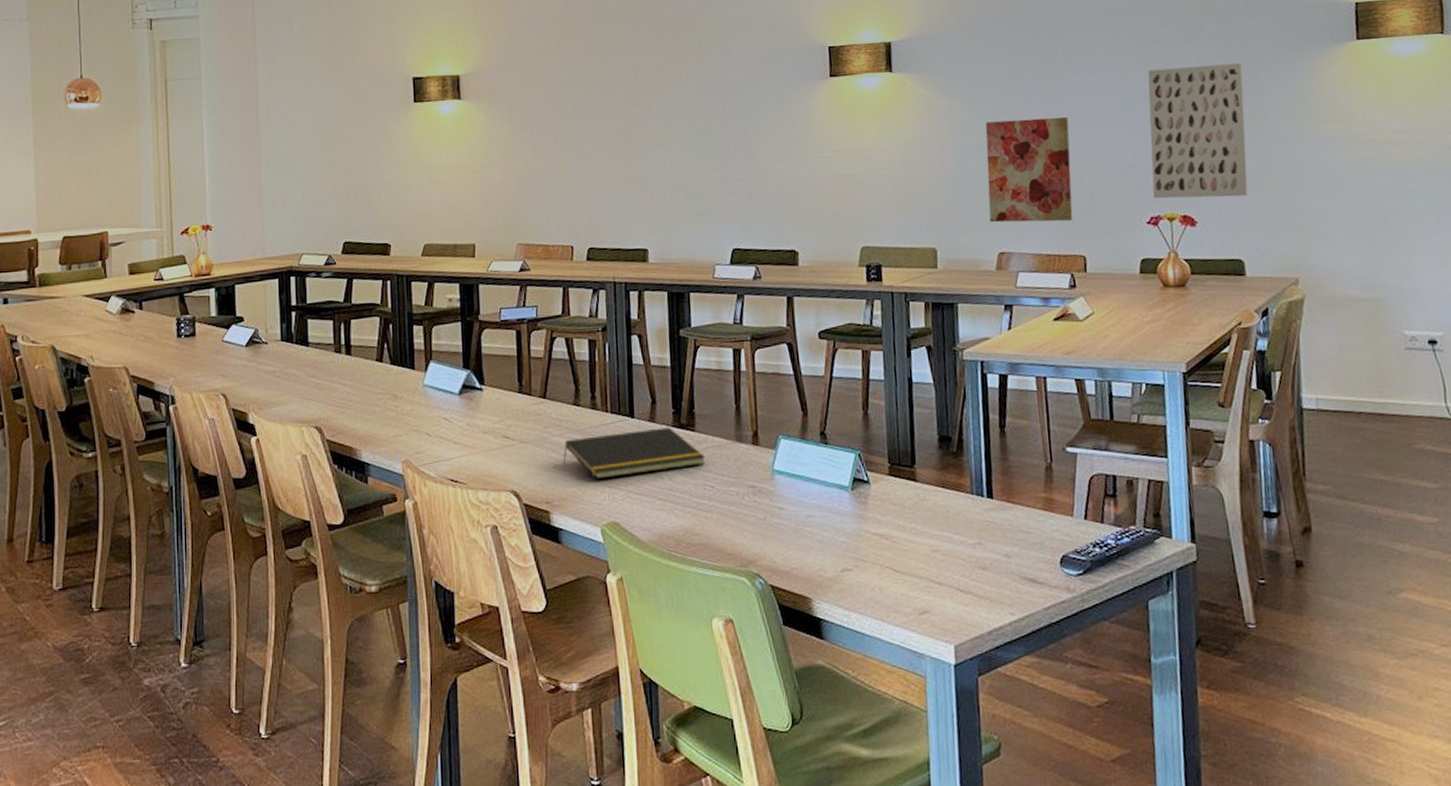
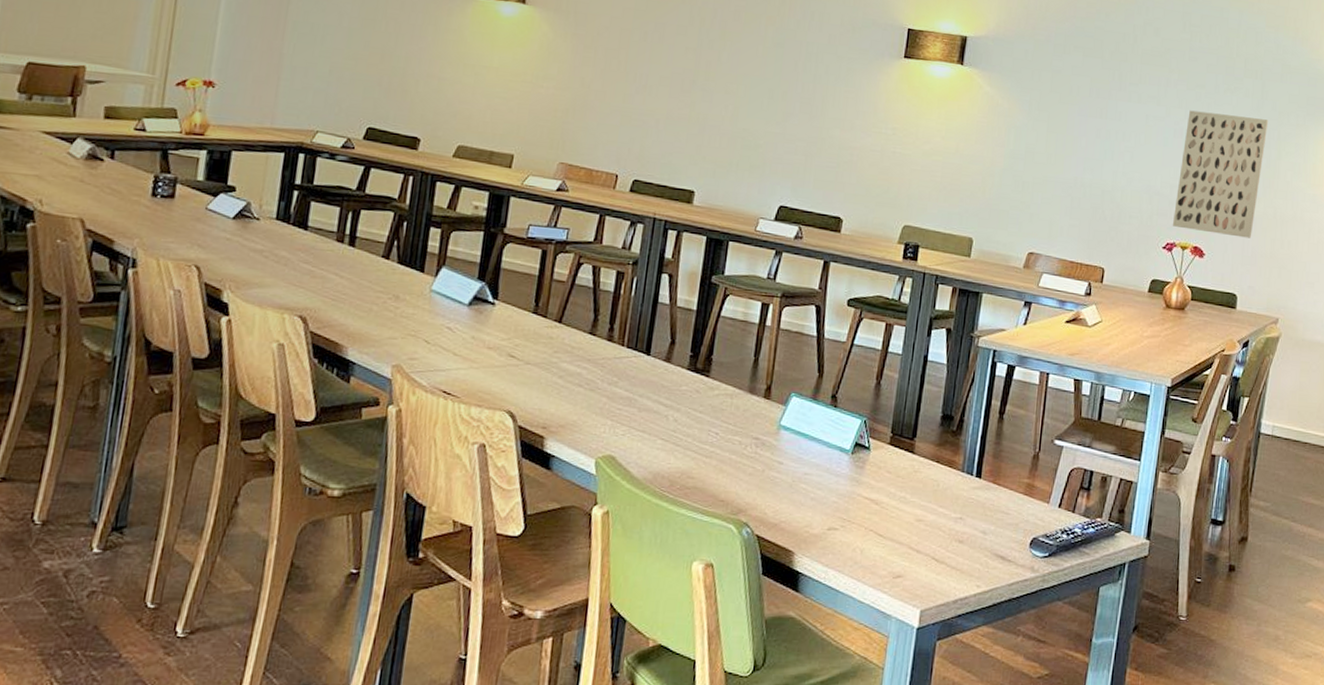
notepad: present [563,427,706,480] -> none [567,367,716,412]
wall art: present [985,116,1073,223] -> none [1026,129,1113,234]

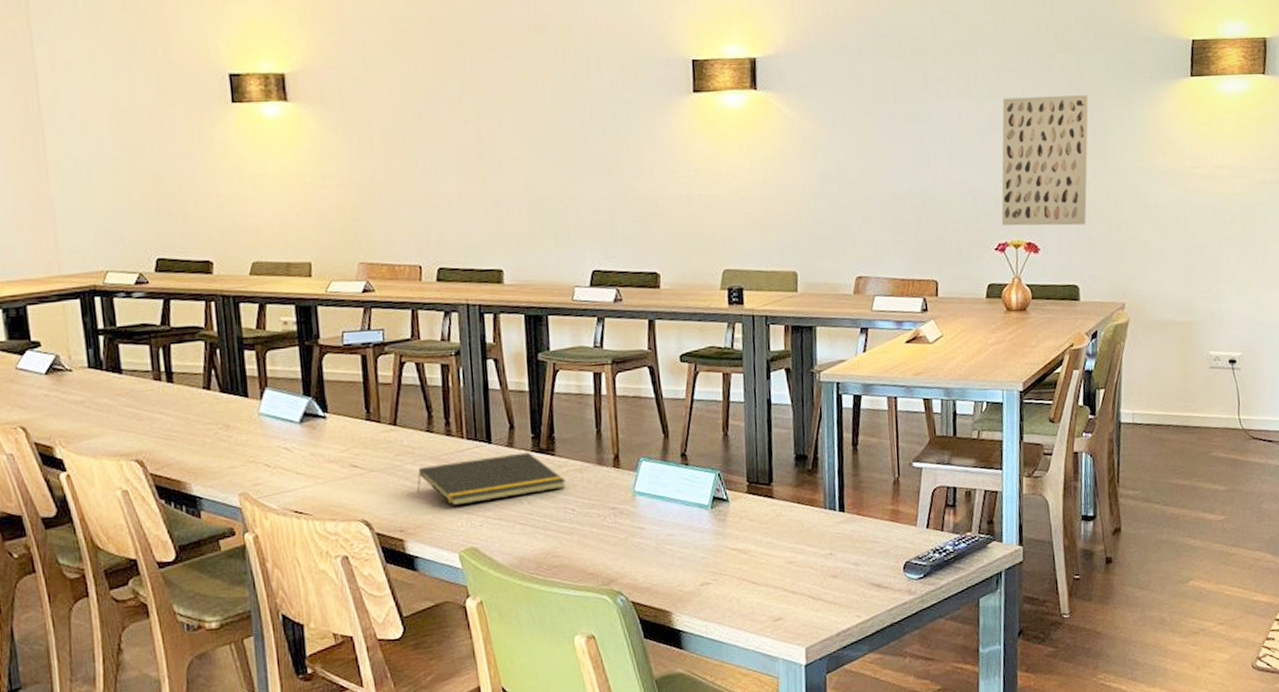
notepad: none [567,367,716,412] -> present [417,452,567,506]

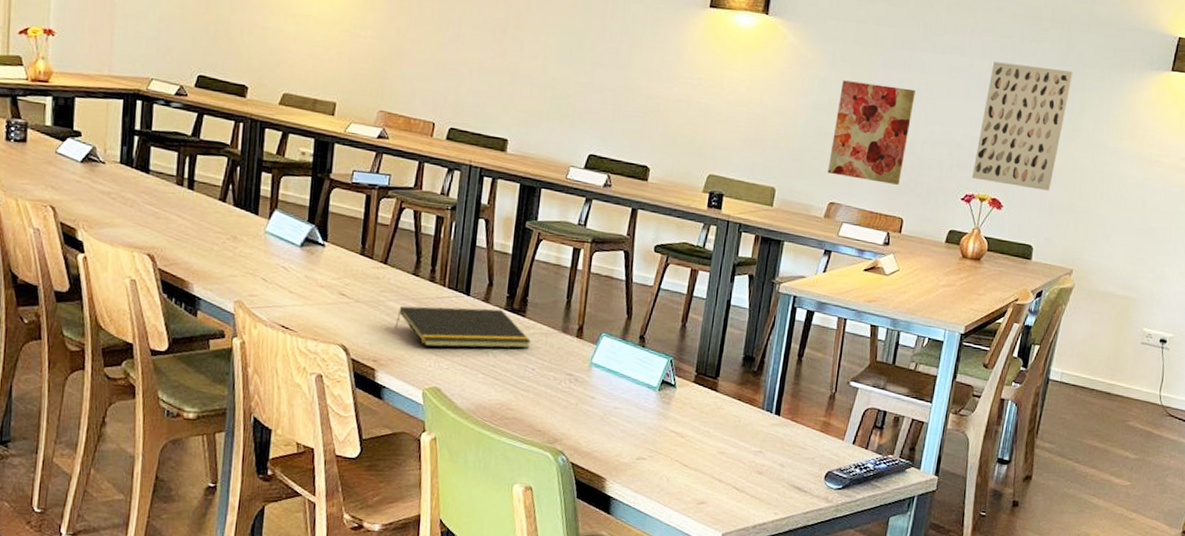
wall art: none [847,142,928,247] -> present [828,80,915,185]

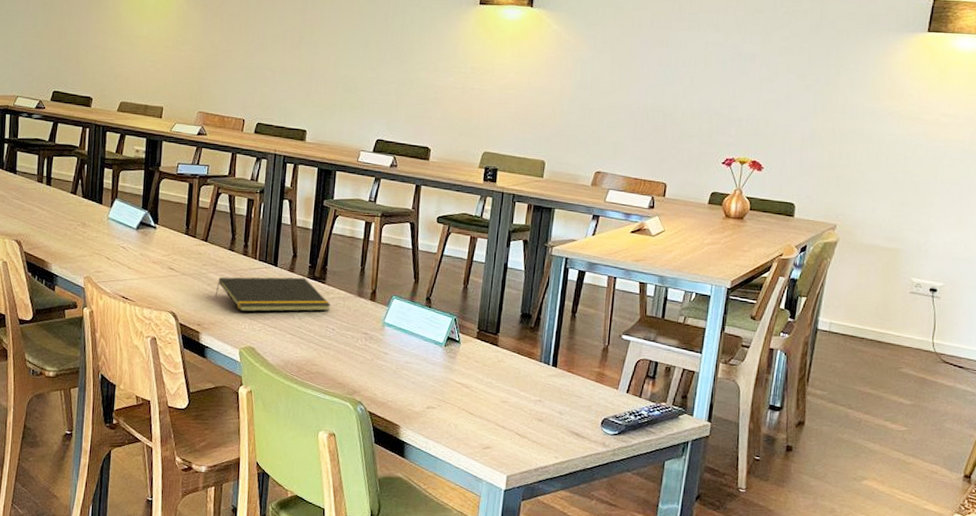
wall art: present [828,80,915,185] -> none [593,61,673,153]
wall art: present [971,61,1074,191] -> none [731,34,828,152]

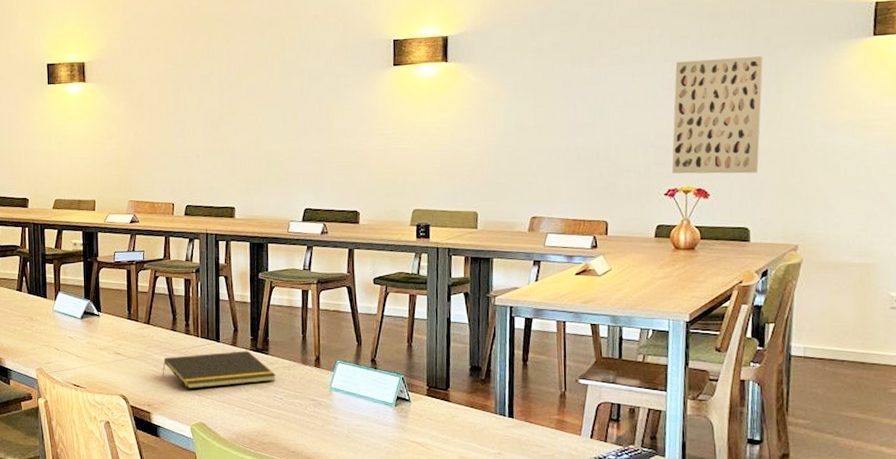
wall art: none [731,34,828,152] -> present [671,56,764,174]

